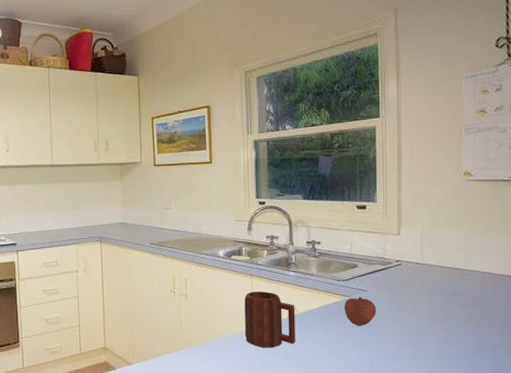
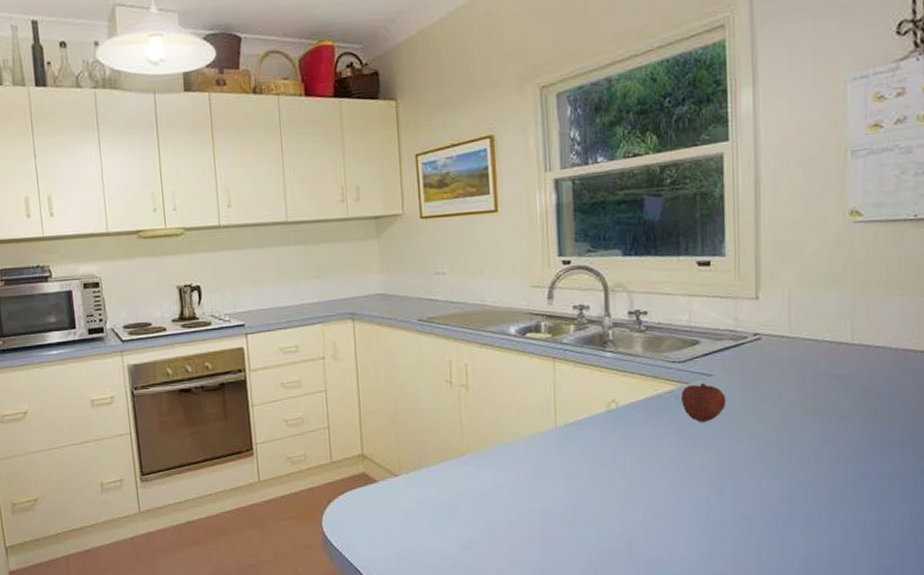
mug: present [244,291,296,348] -> none [545,378,616,453]

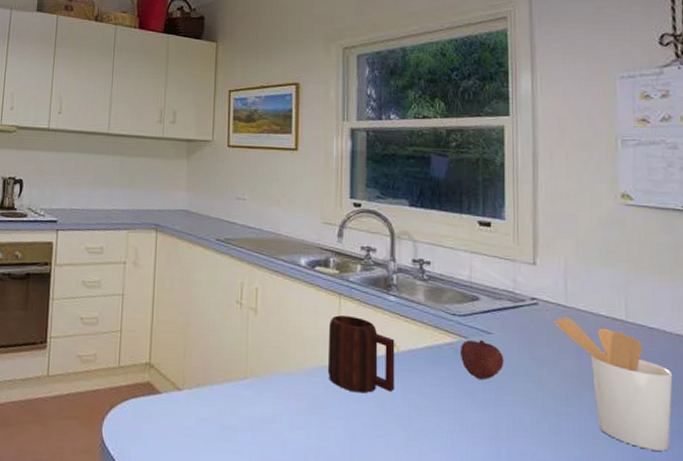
mug: none [545,378,616,453] -> present [327,315,395,394]
utensil holder: none [777,347,898,465] -> present [553,316,673,451]

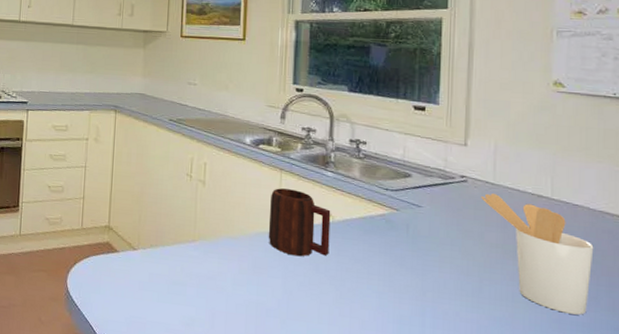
fruit: present [461,340,504,380] -> none [392,212,433,248]

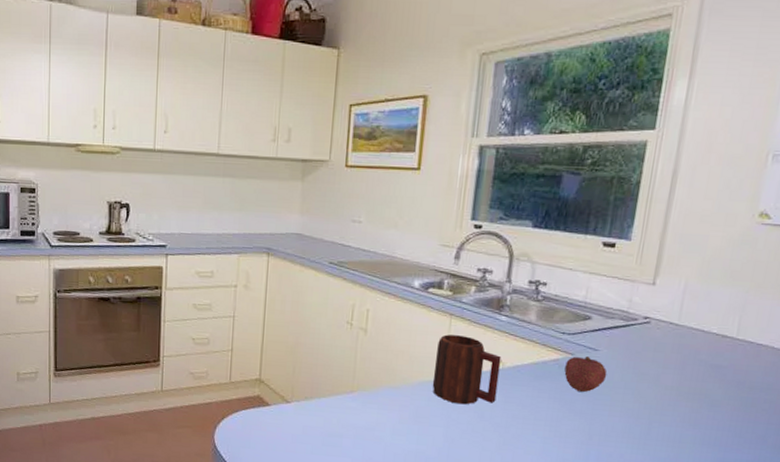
fruit: none [392,212,433,248] -> present [564,357,607,392]
utensil holder: present [481,193,594,315] -> none [662,334,771,453]

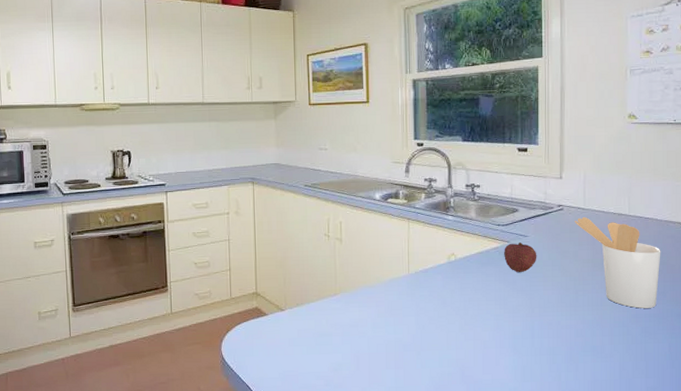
mug: present [432,334,502,405] -> none [400,236,454,295]
utensil holder: none [662,334,771,453] -> present [575,216,661,309]

